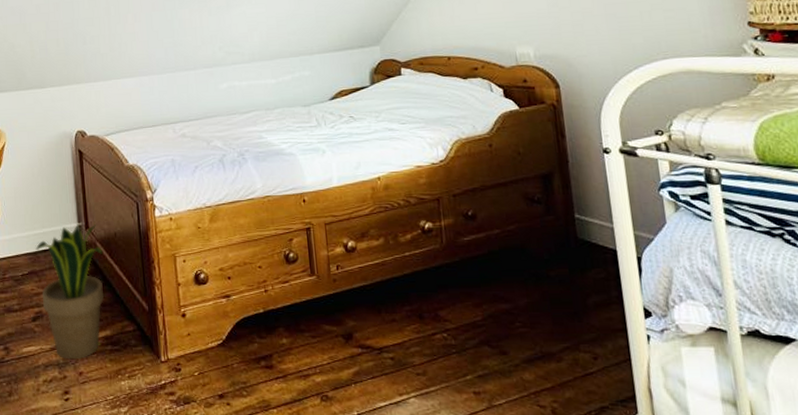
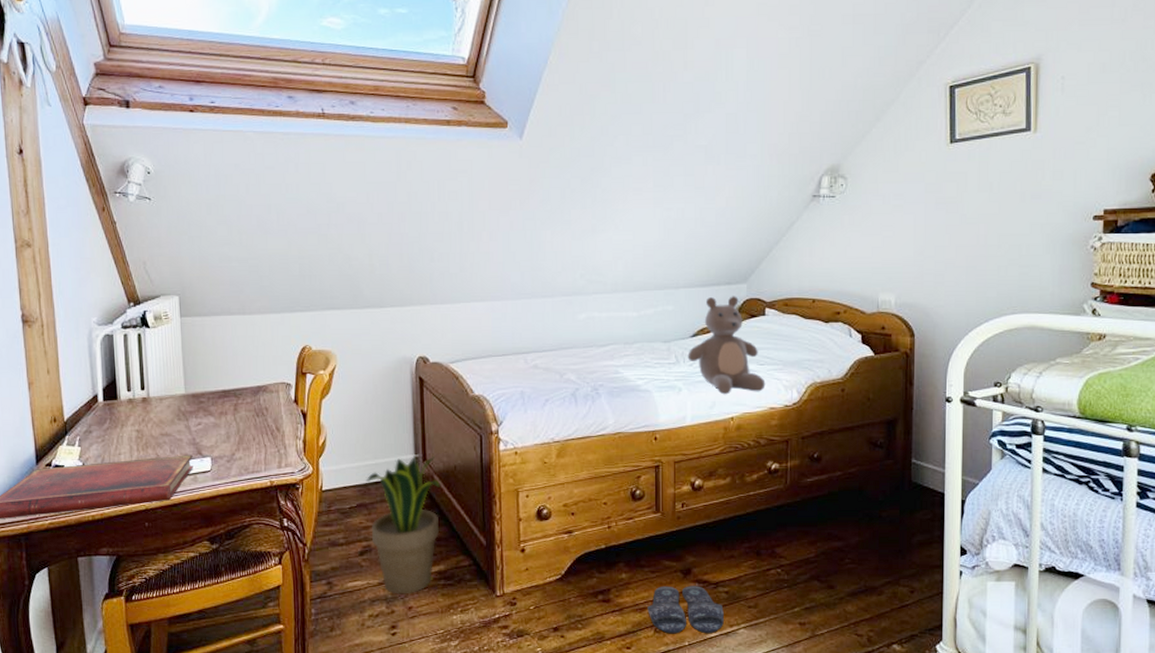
slippers: none [311,351,392,403] -> present [647,586,724,634]
teddy bear: none [328,58,410,155] -> present [687,296,766,395]

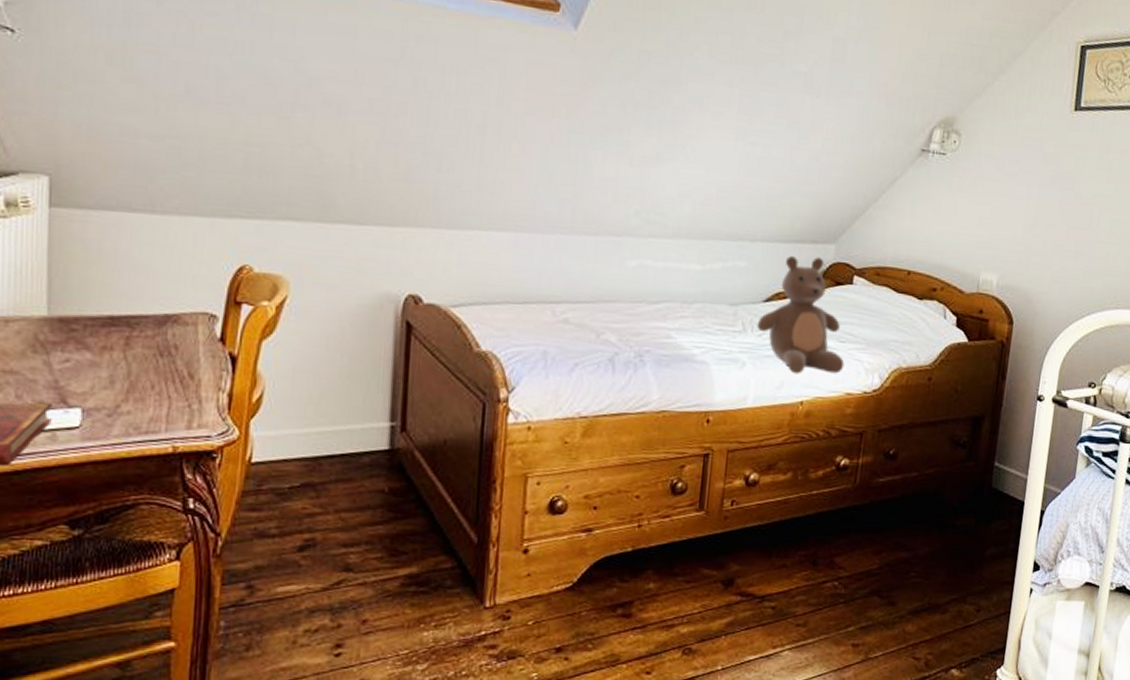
potted plant: present [366,456,441,594] -> none [316,424,424,604]
slippers: present [647,586,724,634] -> none [676,598,768,656]

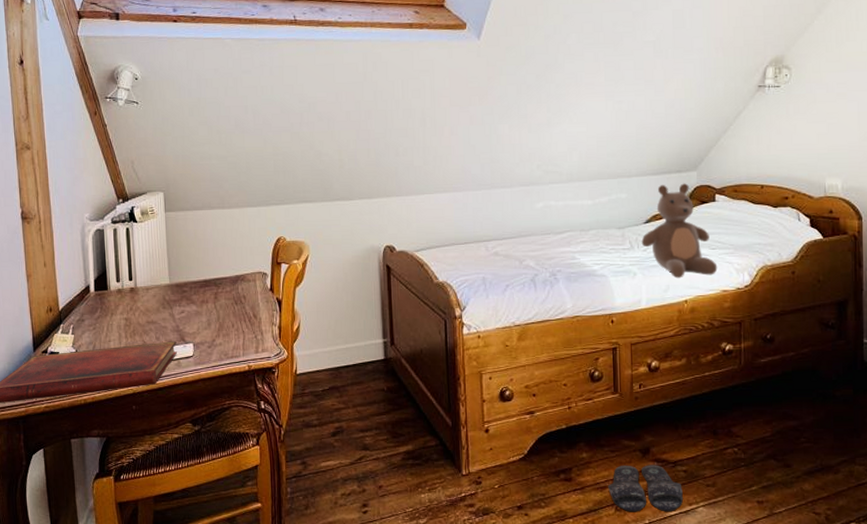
slippers: none [676,598,768,656] -> present [608,465,683,512]

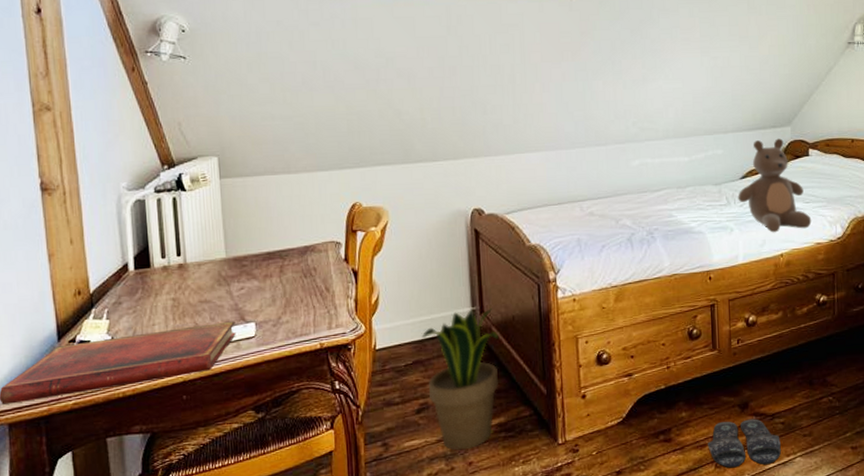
potted plant: none [337,340,408,474] -> present [421,308,500,451]

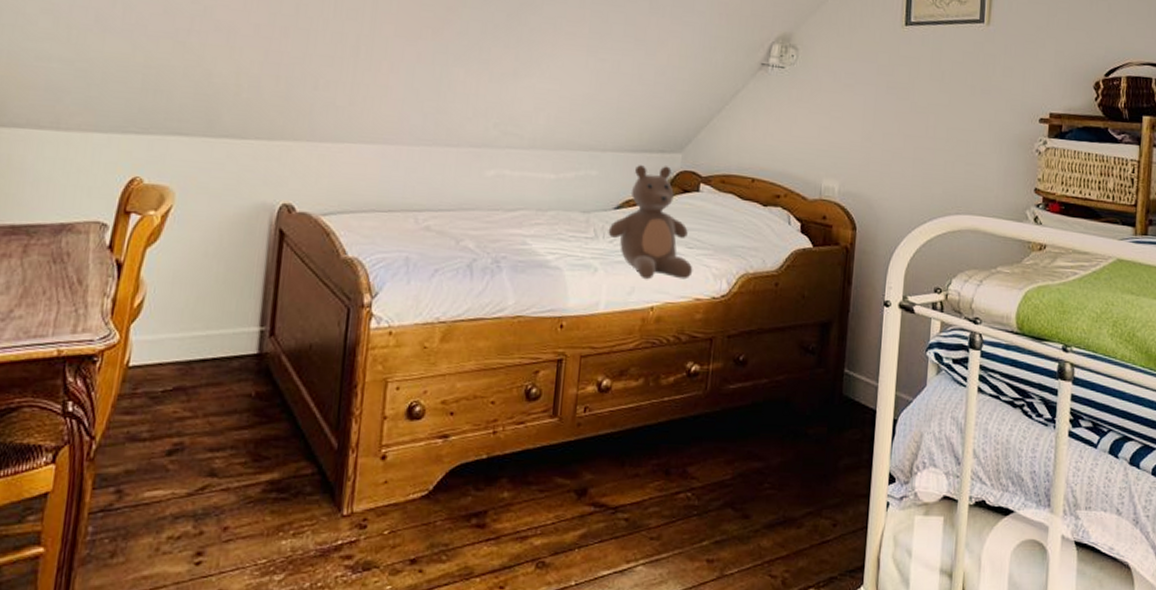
potted plant: present [421,308,500,451] -> none [185,328,289,510]
slippers: present [708,419,781,468] -> none [530,509,621,571]

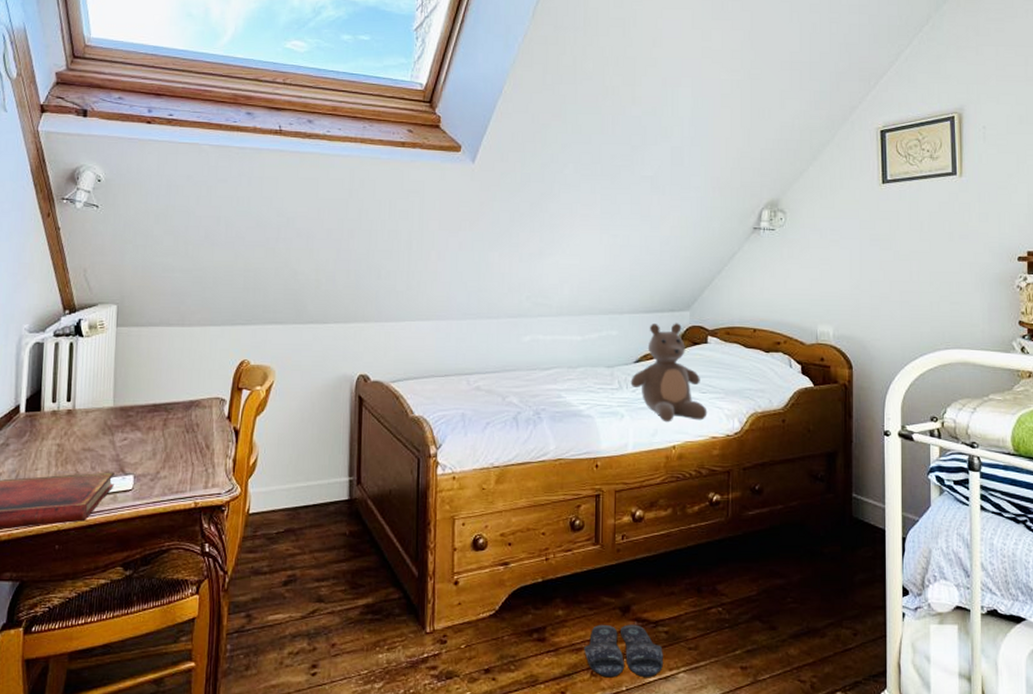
slippers: none [530,509,621,571] -> present [584,624,663,678]

